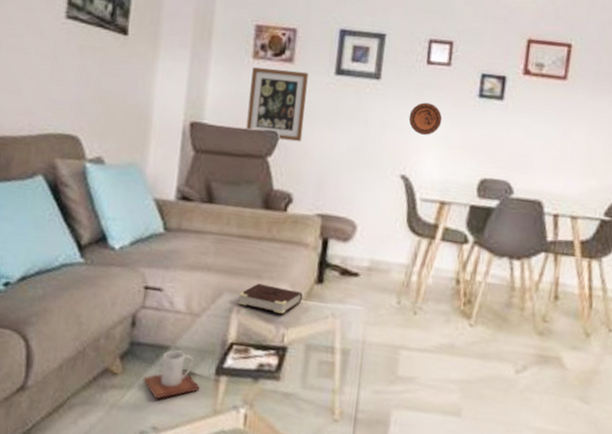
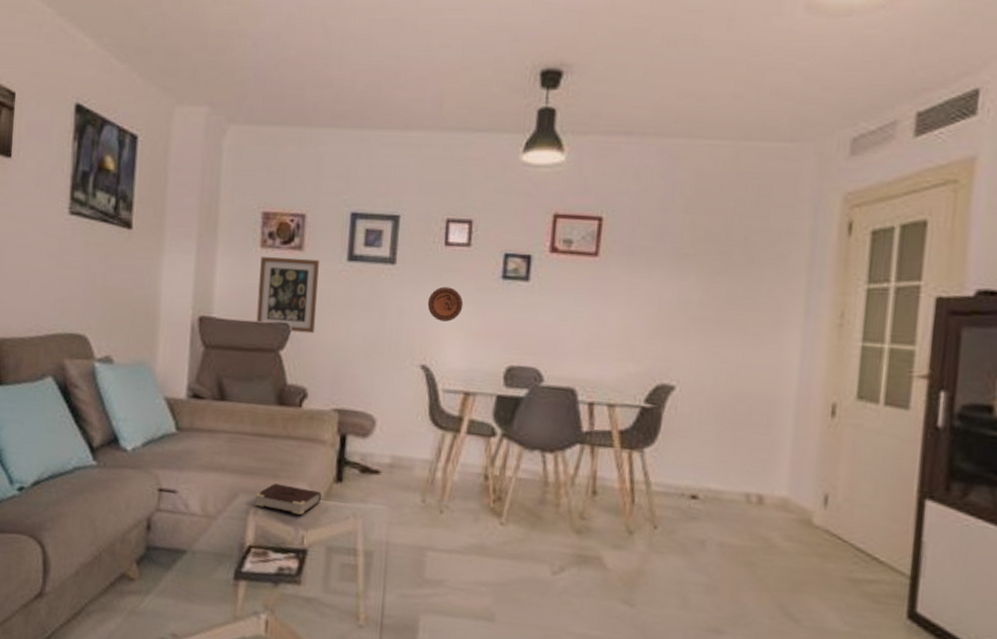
mug: present [143,350,200,399] -> none [160,554,218,605]

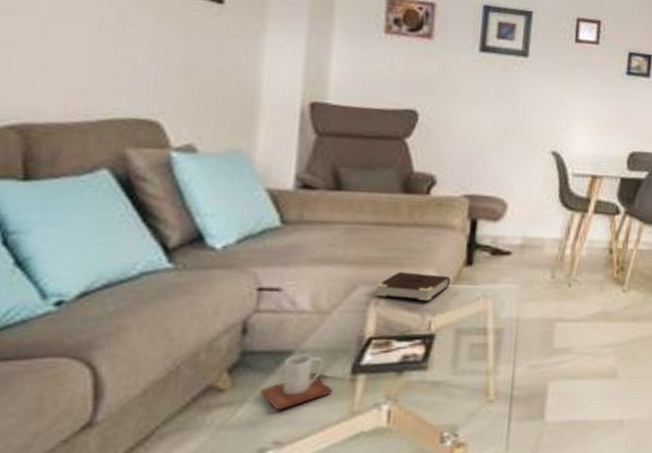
mug: none [160,554,218,605] -> present [260,354,332,411]
wall art: present [256,257,319,334] -> none [379,43,450,122]
decorative plate: present [427,286,464,322] -> none [558,79,592,112]

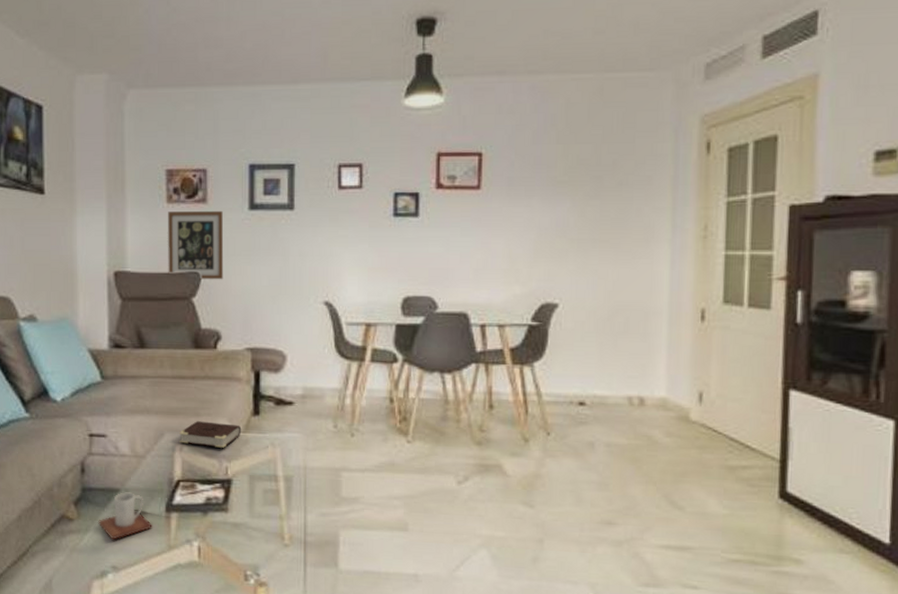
wall art: none [379,43,450,122] -> present [168,210,224,280]

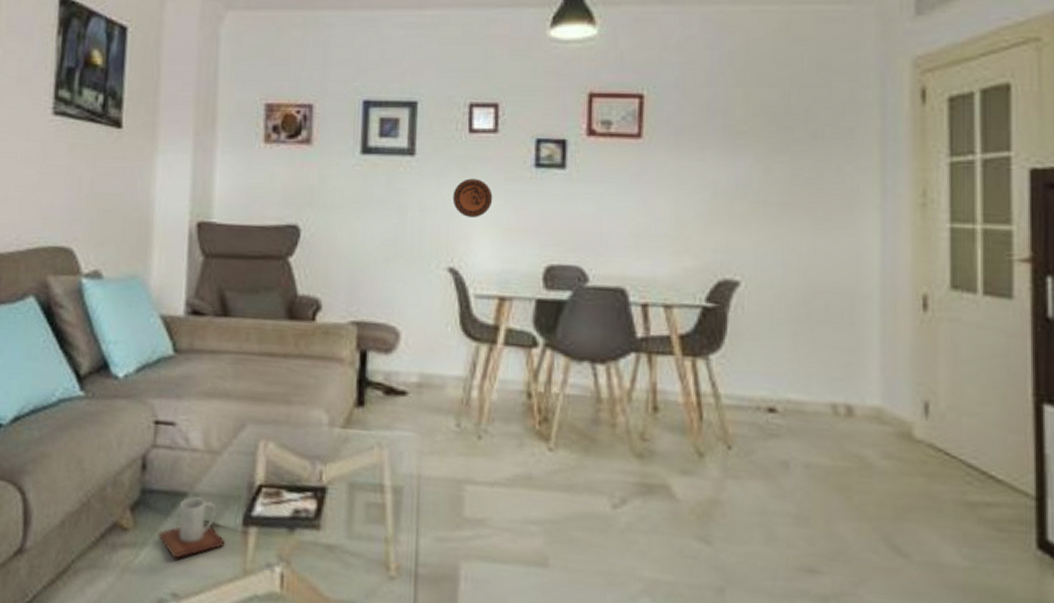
wall art: present [168,210,224,280] -> none [261,153,330,237]
book: present [179,421,242,448] -> none [264,410,342,446]
decorative plate: none [326,227,359,260] -> present [452,178,493,217]

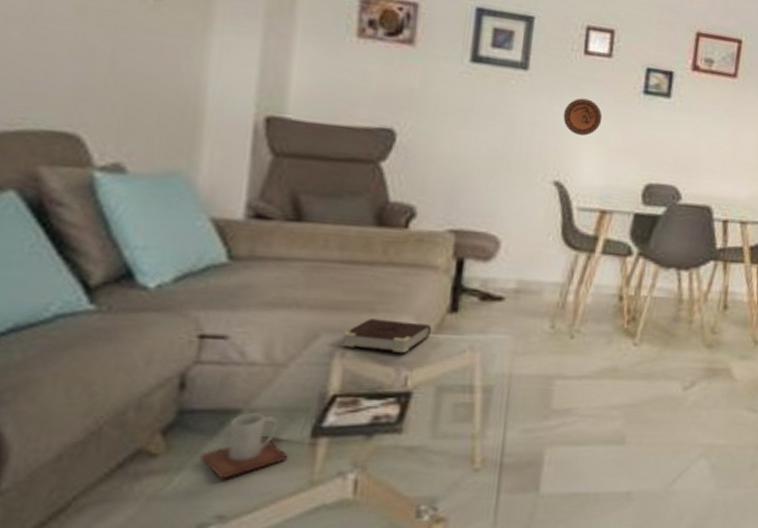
book: none [264,410,342,446] -> present [341,318,432,353]

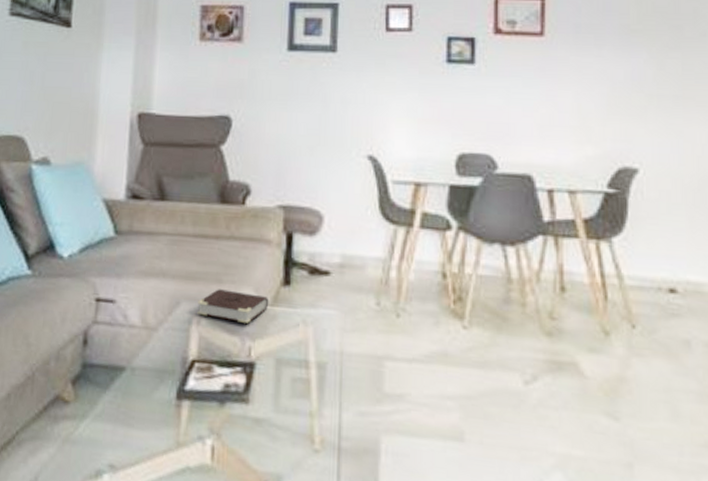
mug: present [200,413,288,479] -> none [97,371,160,431]
decorative plate: present [563,98,603,136] -> none [371,73,408,109]

